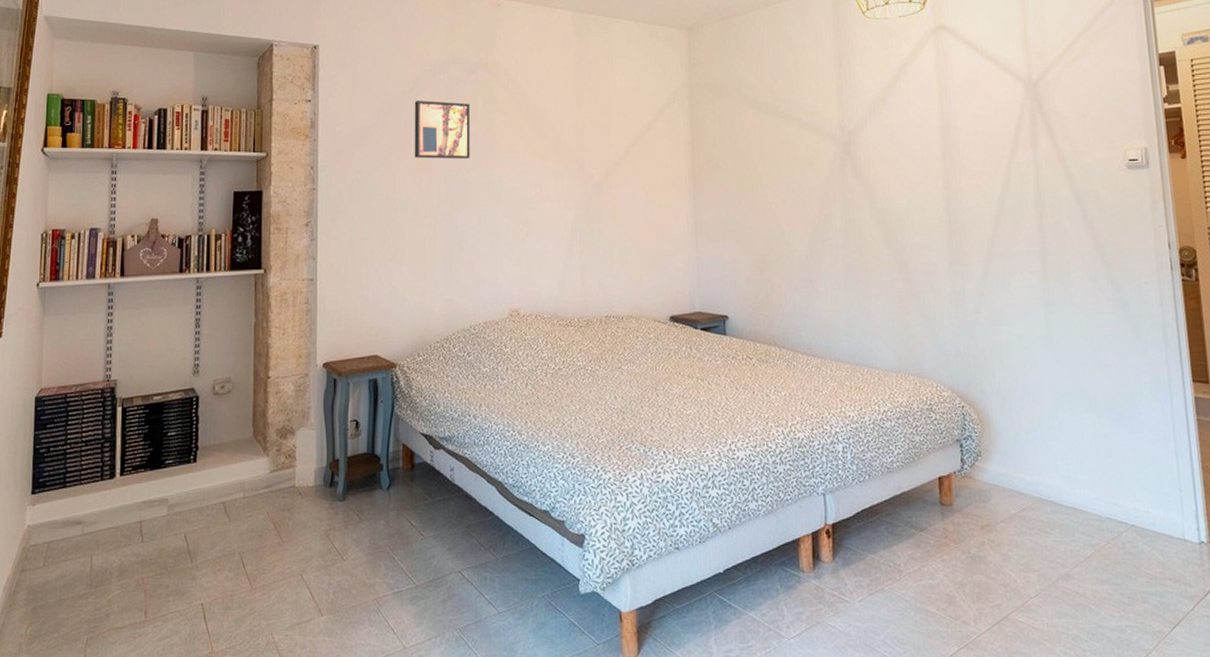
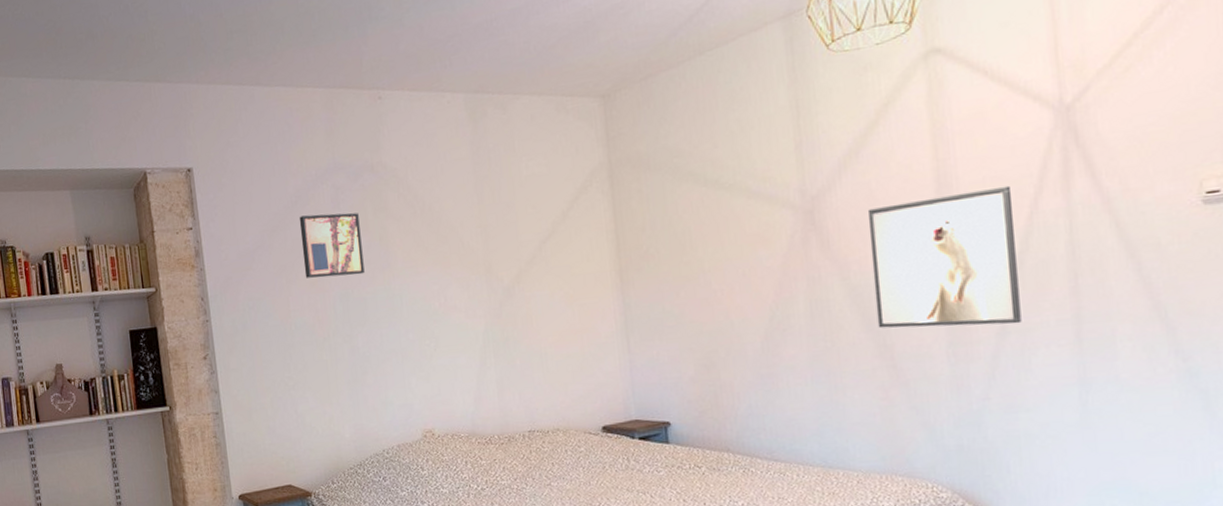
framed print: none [890,139,1003,252] -> present [867,185,1022,329]

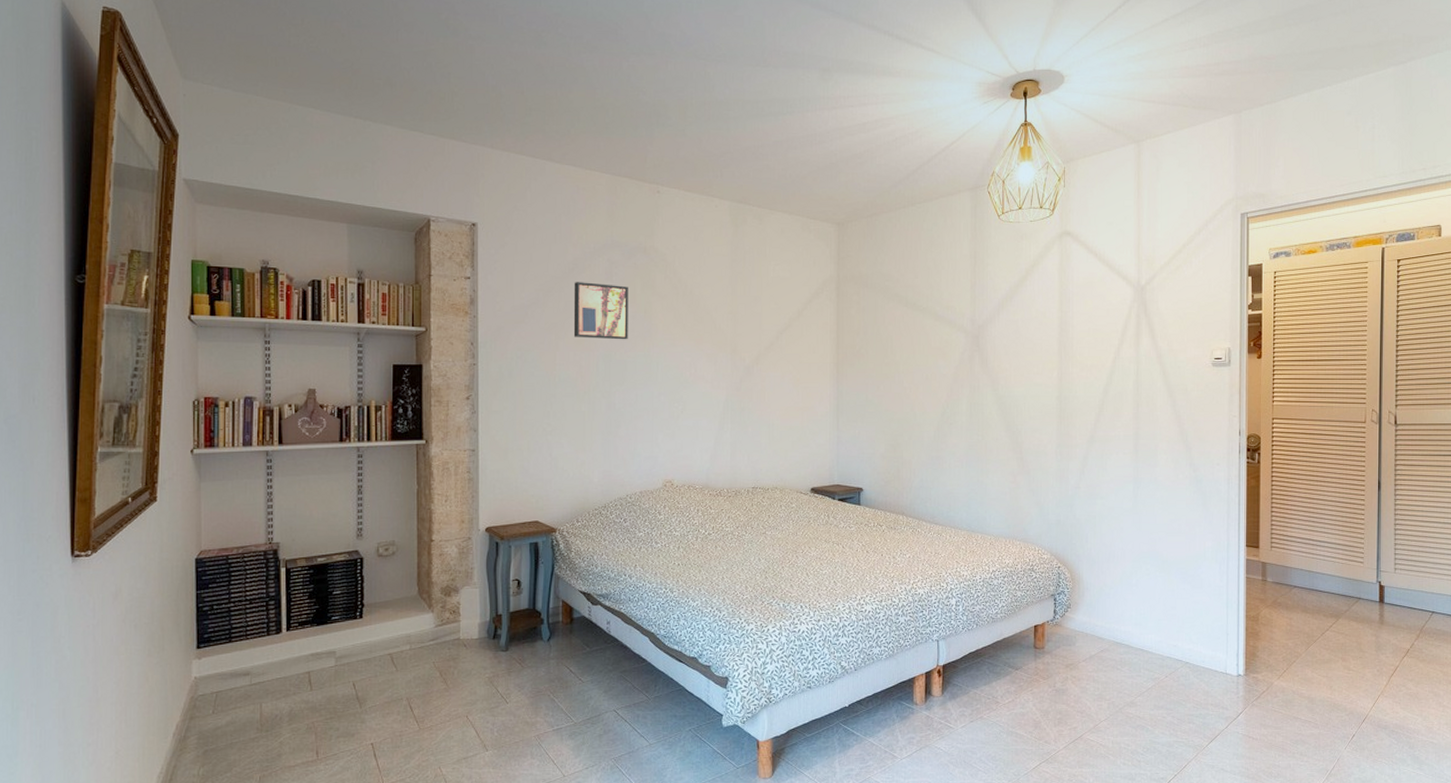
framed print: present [867,185,1022,329] -> none [1014,336,1105,435]

